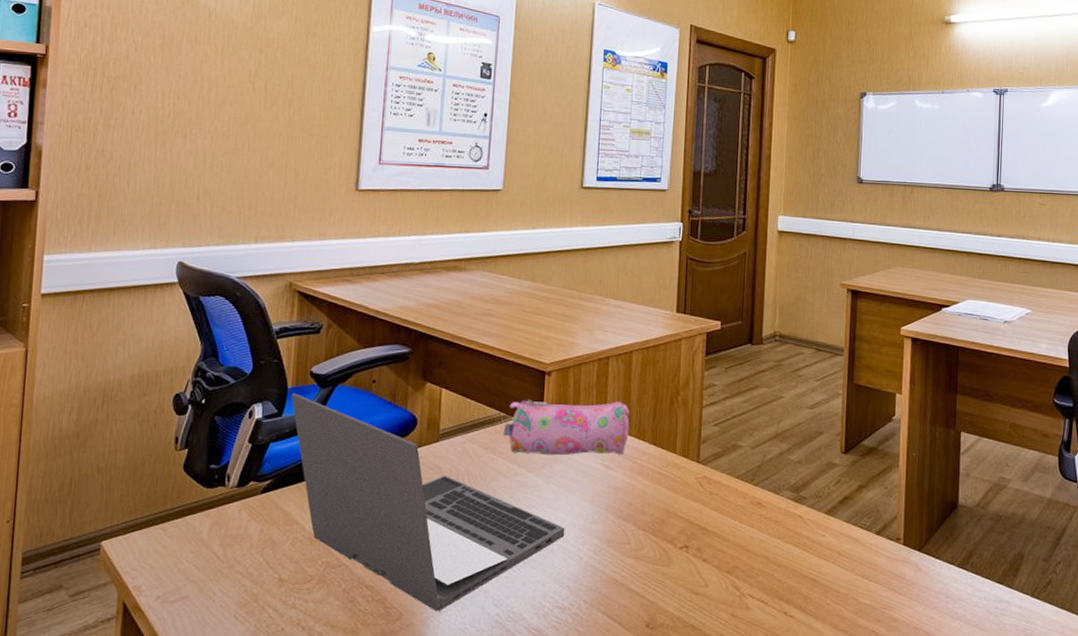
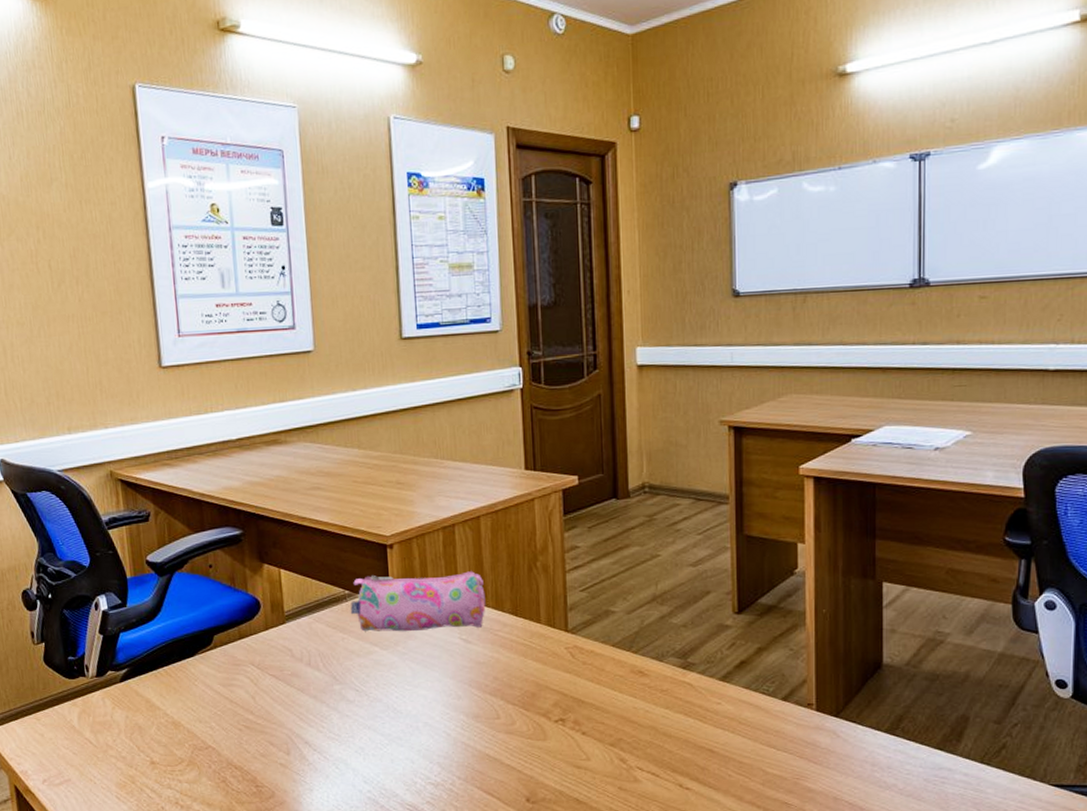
laptop: present [291,393,565,612] -> none [131,583,429,790]

